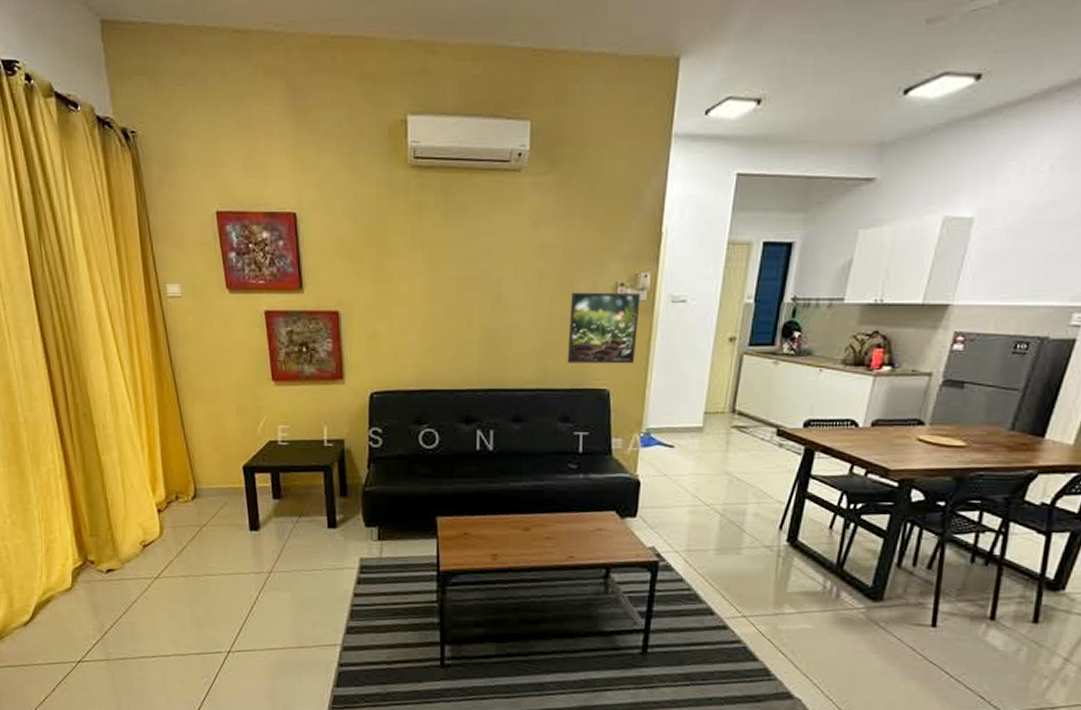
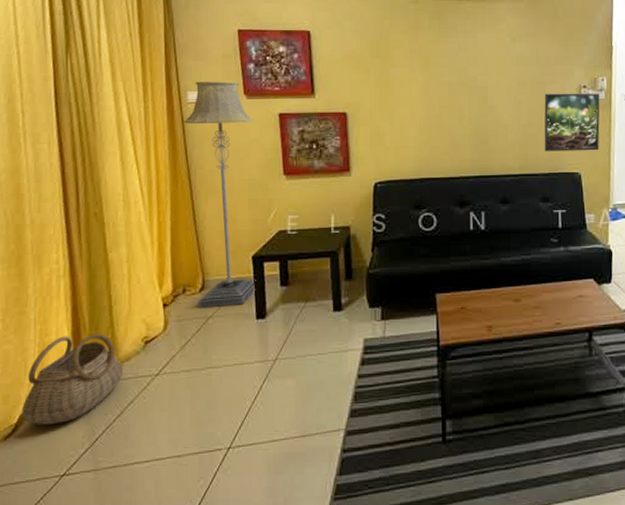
basket: none [37,534,124,616] -> present [22,334,123,425]
floor lamp: none [165,273,248,516] -> present [184,81,256,309]

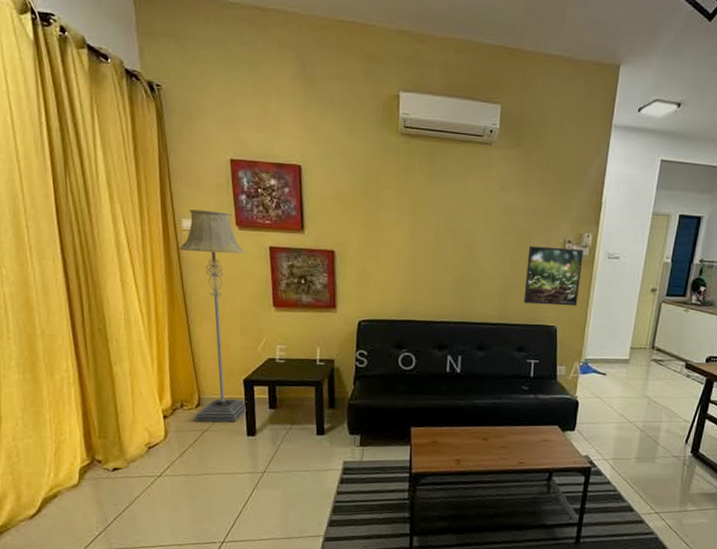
basket: present [22,334,123,425] -> none [44,436,129,510]

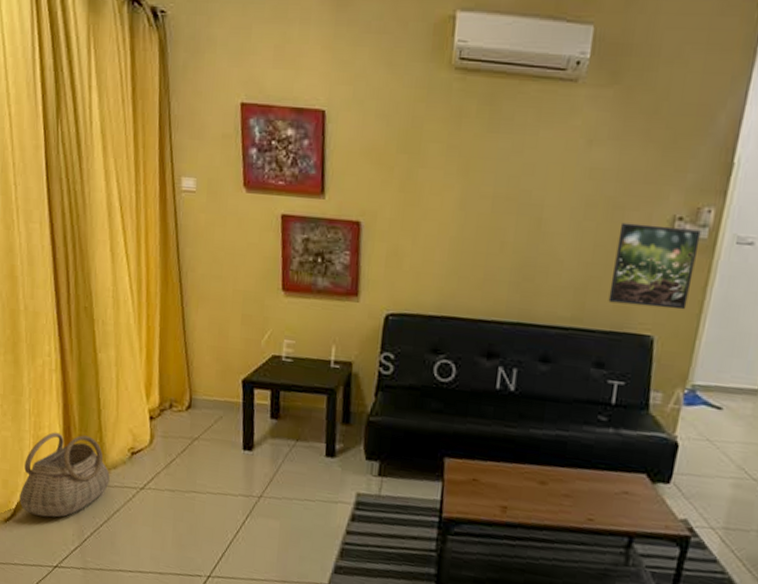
basket: none [44,436,129,510] -> present [19,432,110,518]
floor lamp: present [179,209,247,422] -> none [177,166,252,432]

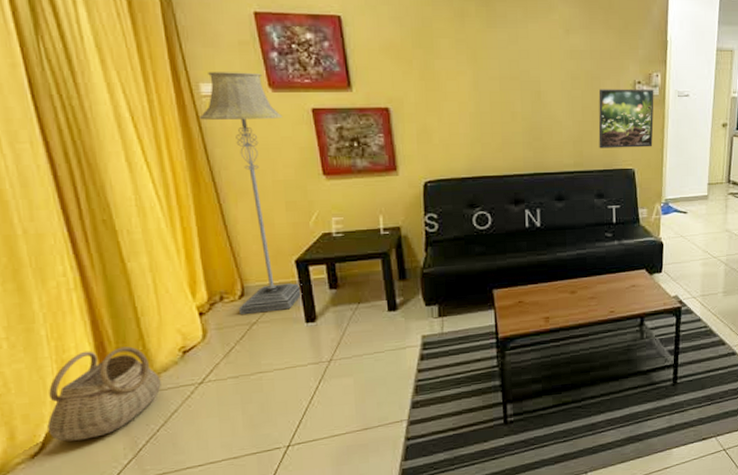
floor lamp: none [177,166,252,432] -> present [199,72,303,316]

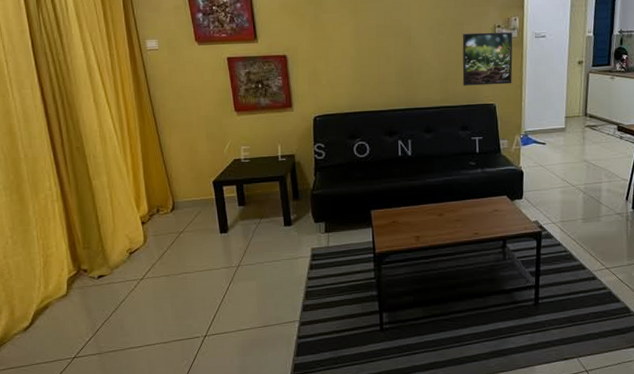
basket: present [47,346,161,442] -> none [35,247,114,319]
floor lamp: present [199,72,303,316] -> none [145,30,218,225]

